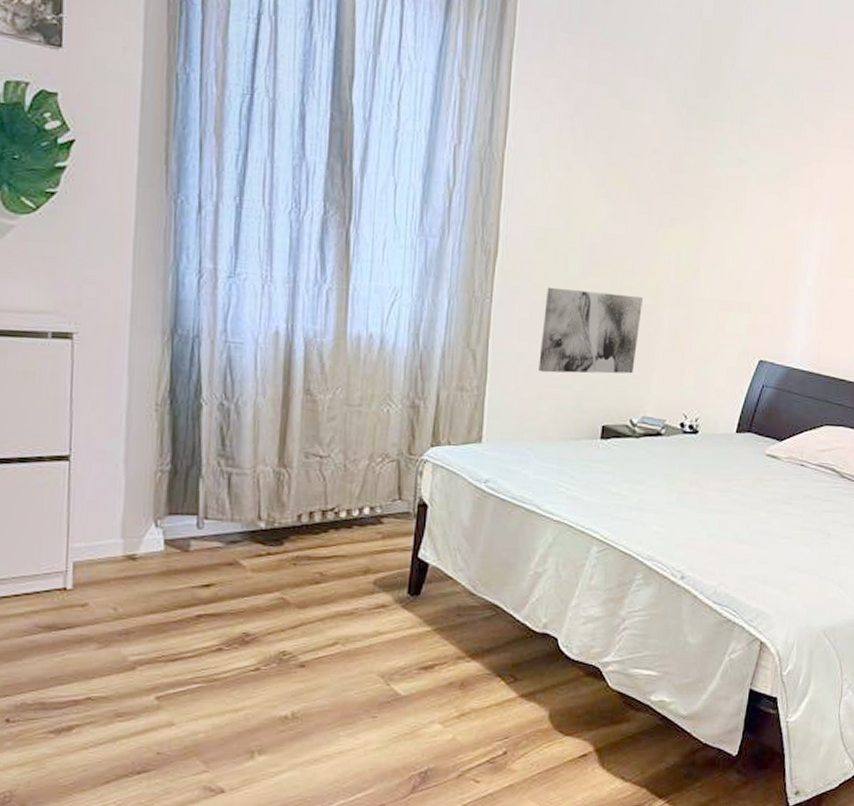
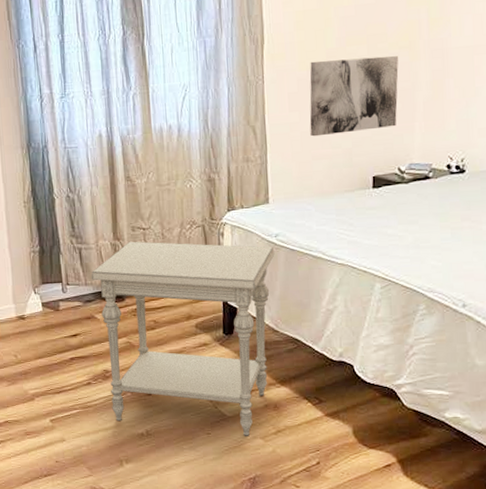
side table: none [240,470,482,721] -> present [91,241,275,436]

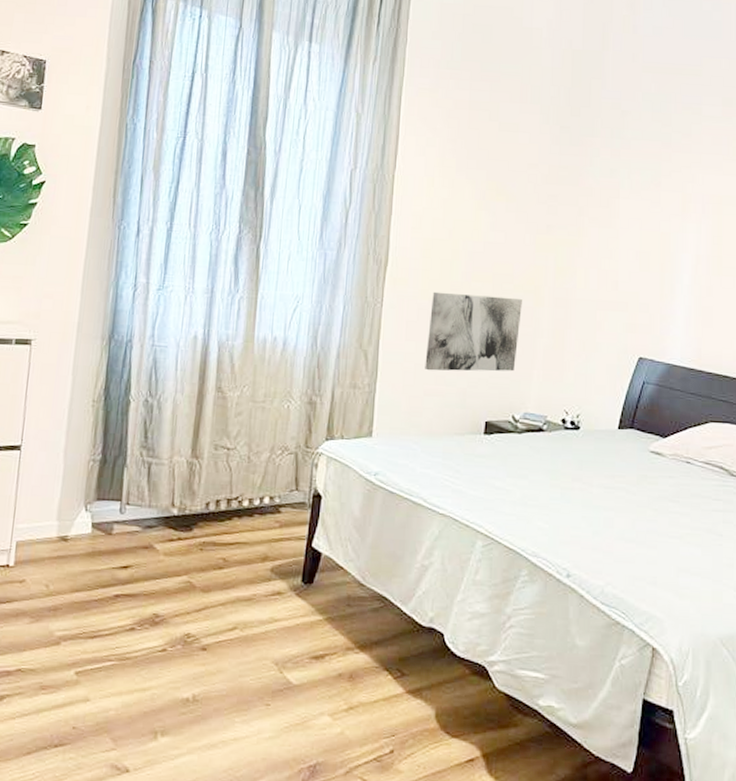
side table: present [91,241,275,436] -> none [155,461,372,712]

